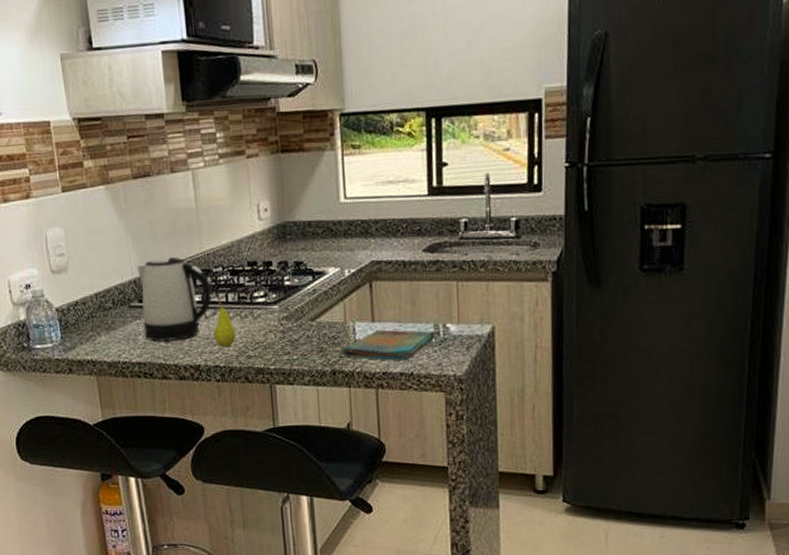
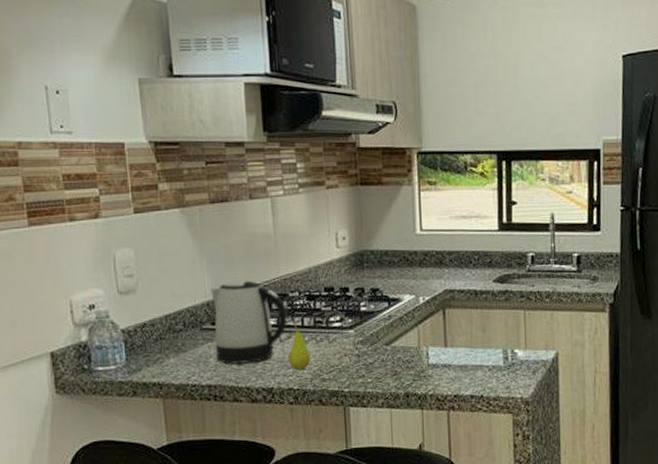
dish towel: present [342,329,436,361] -> none [415,354,504,385]

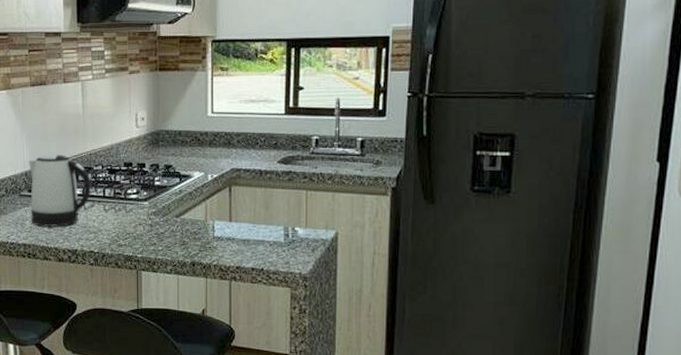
fruit: present [287,324,311,371] -> none [90,194,110,236]

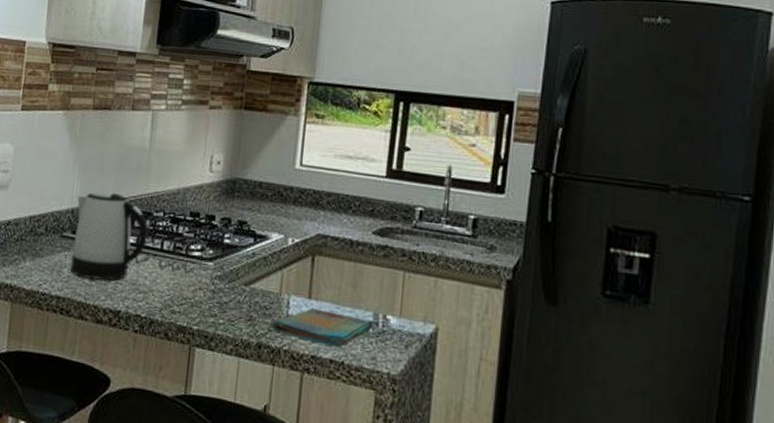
dish towel: none [201,229,285,258] -> present [271,308,374,348]

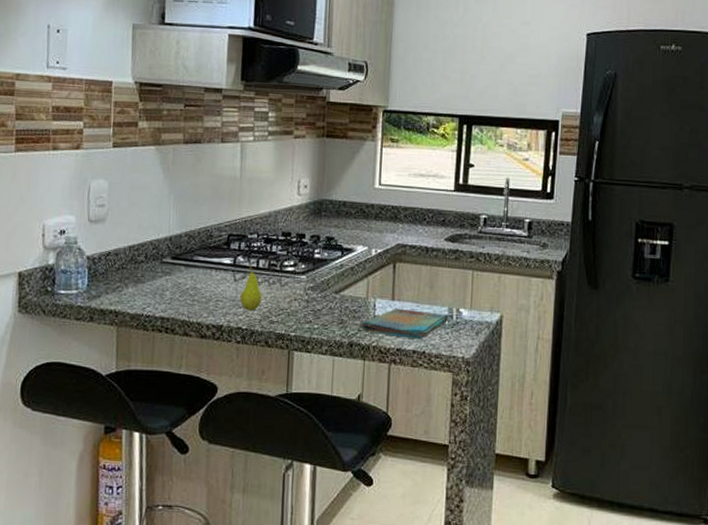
kettle: present [70,191,149,280] -> none [172,218,244,299]
fruit: none [140,246,165,298] -> present [239,265,262,311]

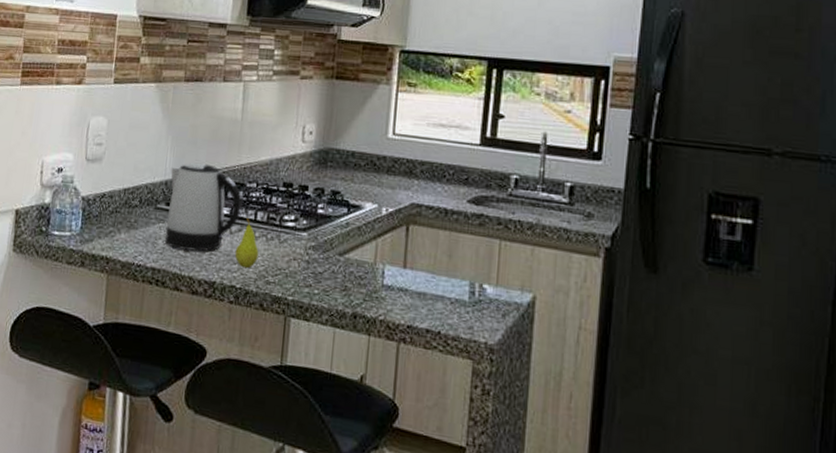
kettle: none [172,218,244,299] -> present [165,162,242,252]
dish towel: present [361,308,449,340] -> none [366,277,470,318]

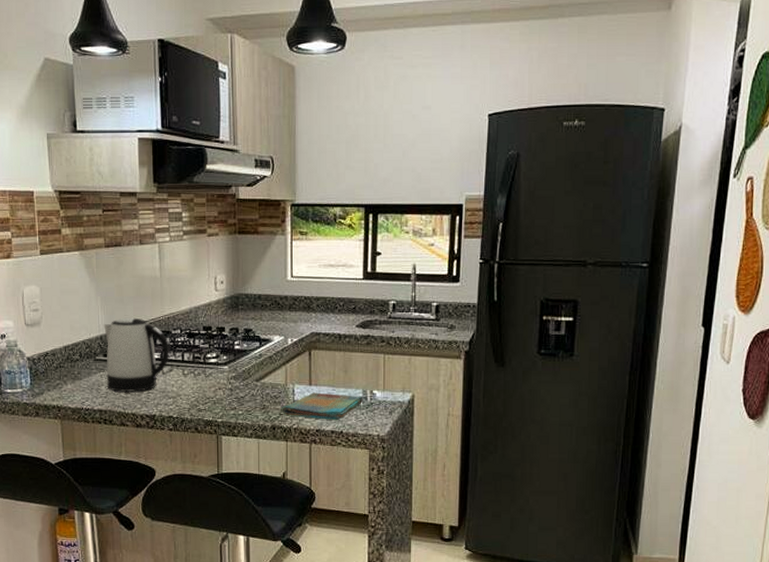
fruit: present [234,217,259,269] -> none [169,359,189,401]
dish towel: none [366,277,470,318] -> present [282,392,363,421]

